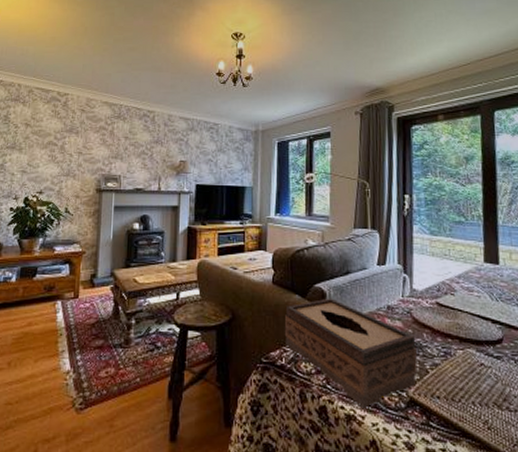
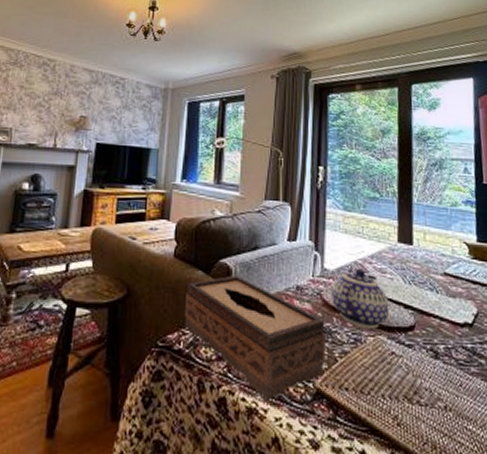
teapot: none [421,288,478,343] -> present [332,268,390,329]

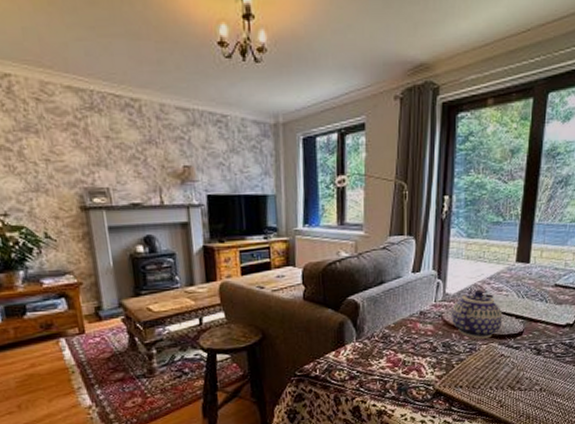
tissue box: present [184,275,326,401] -> none [317,309,445,404]

